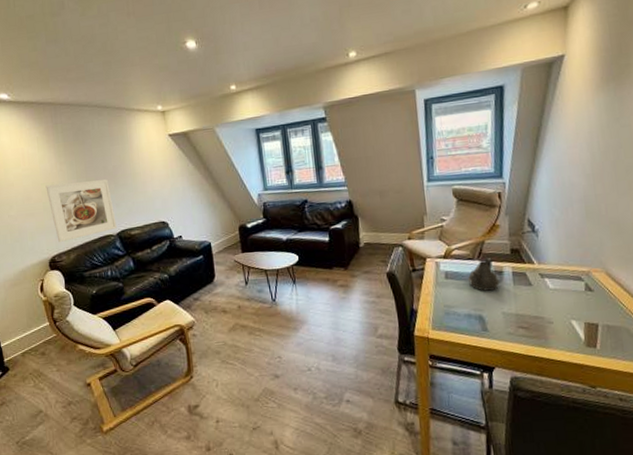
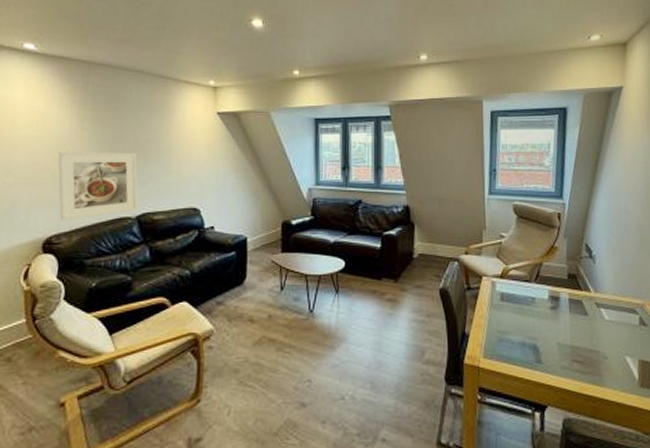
teapot: present [467,258,500,291] -> none [523,282,556,318]

